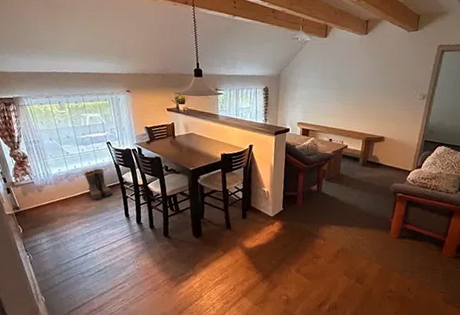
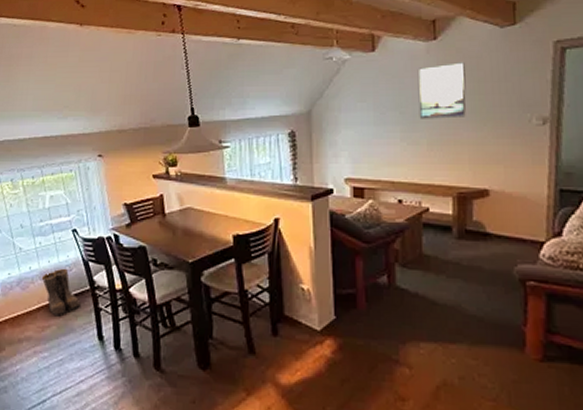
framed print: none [349,52,383,89] -> present [418,62,466,119]

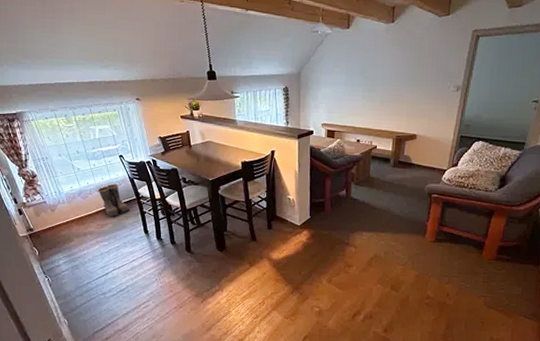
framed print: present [418,62,466,119] -> none [376,41,411,84]

